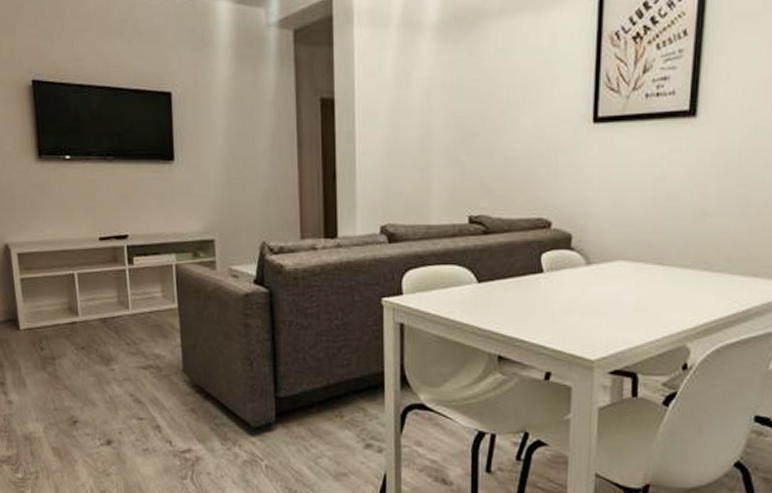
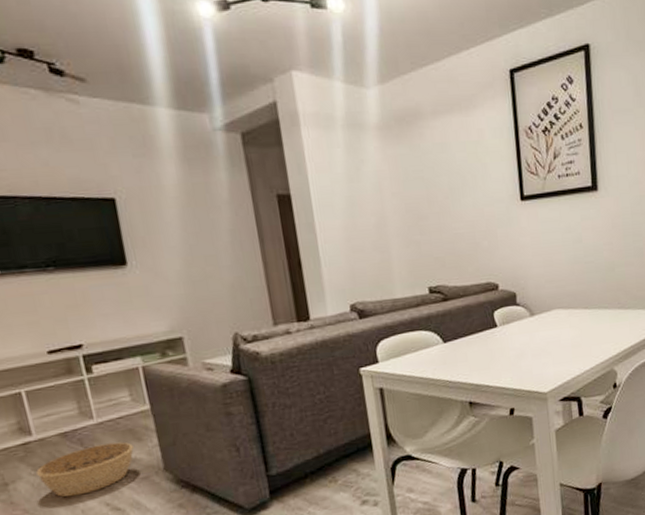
basket: none [78,335,159,381] -> present [36,442,134,497]

